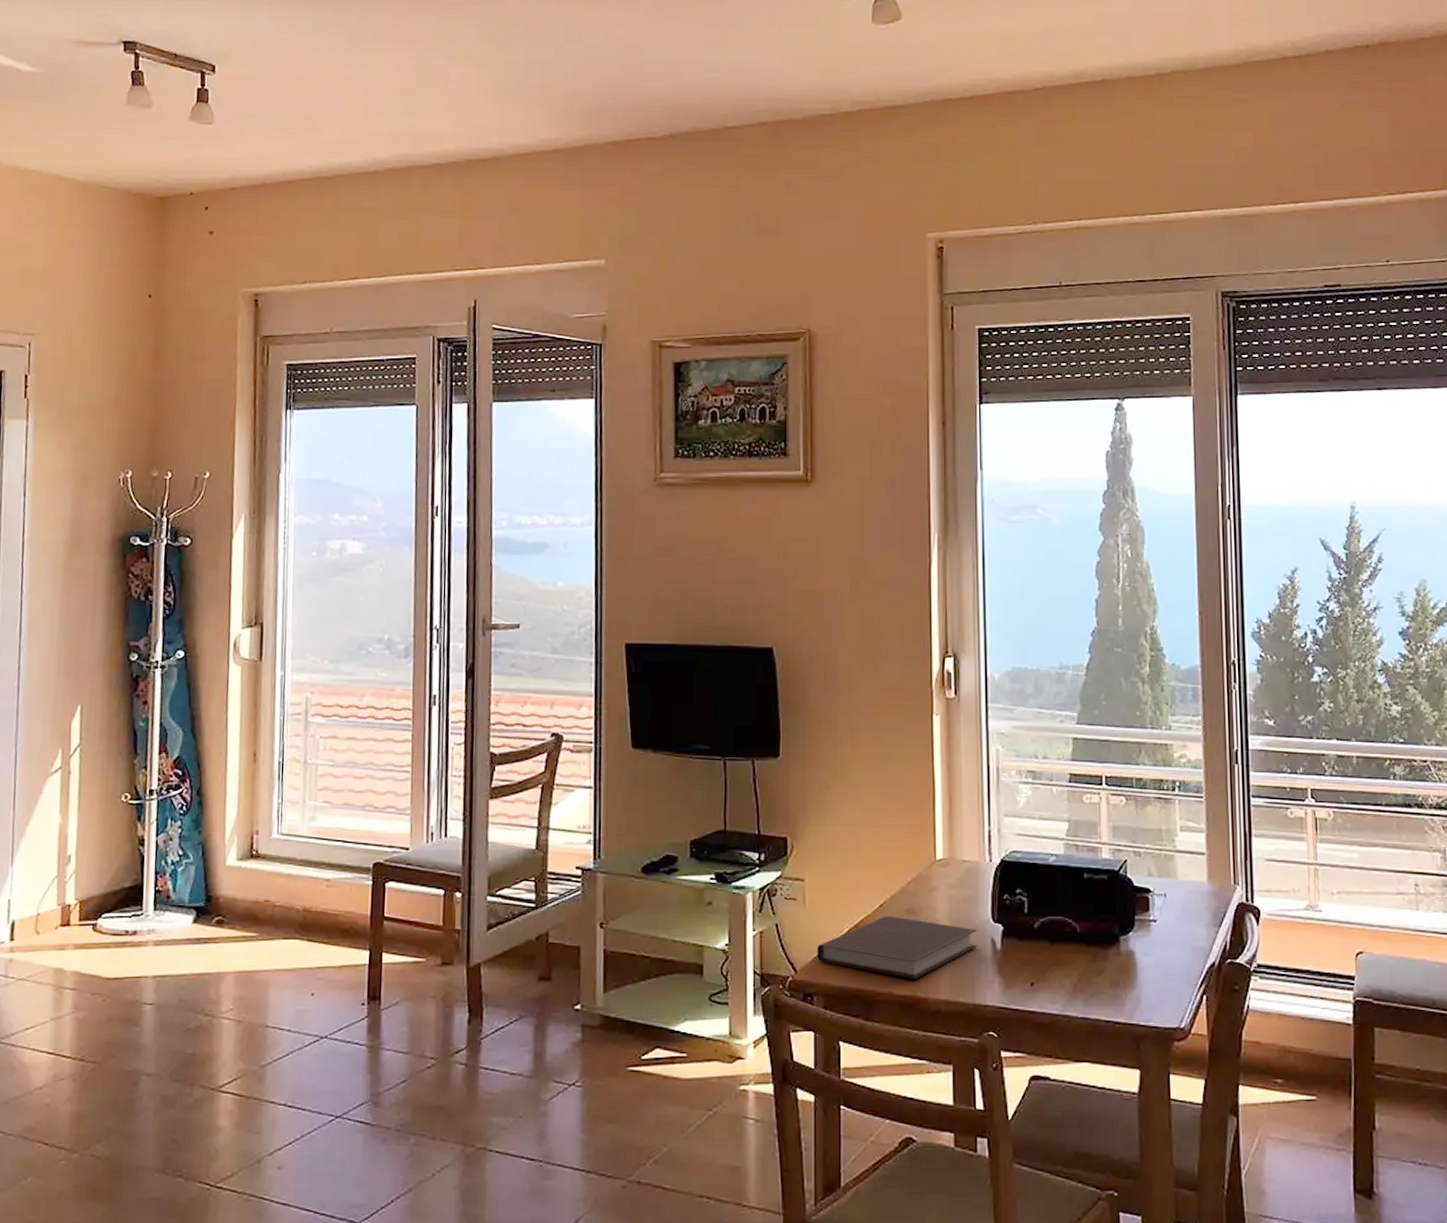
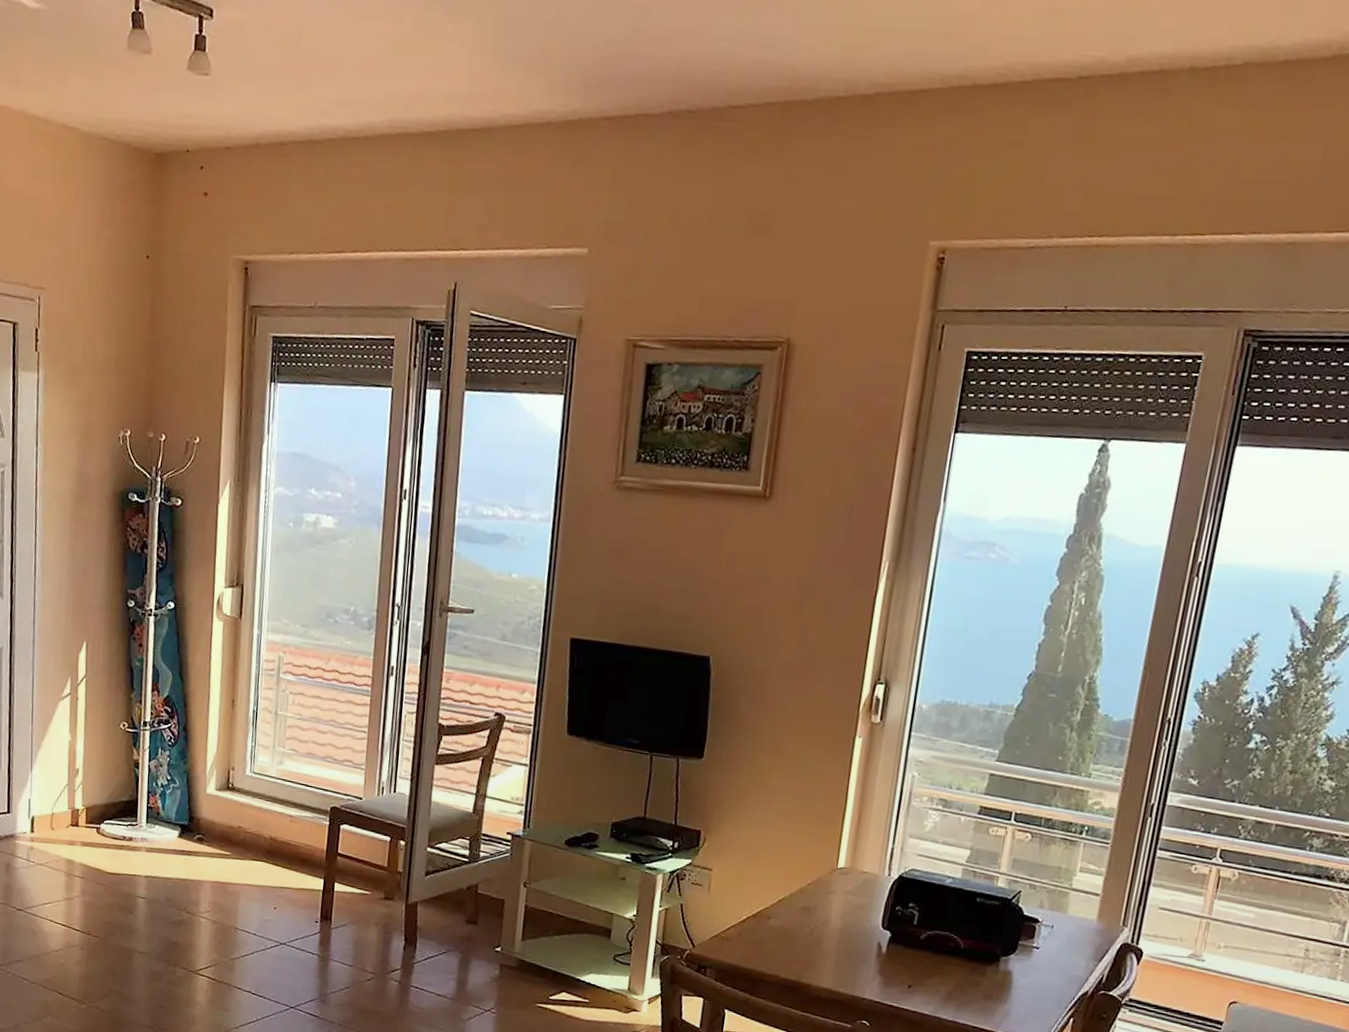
notebook: present [816,916,978,980] -> none [714,910,866,968]

